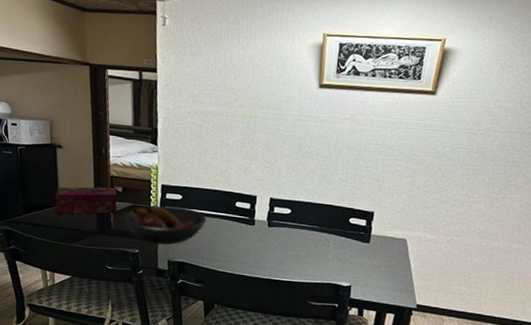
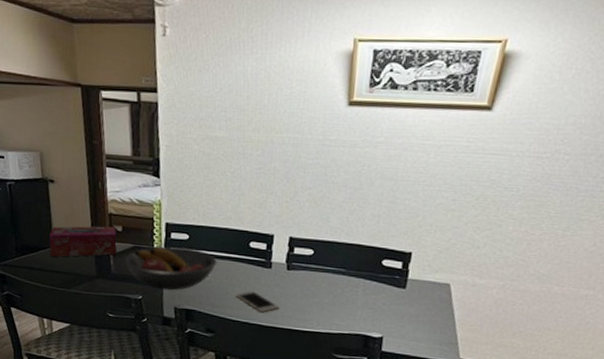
cell phone: none [223,245,262,265] -> present [235,291,280,313]

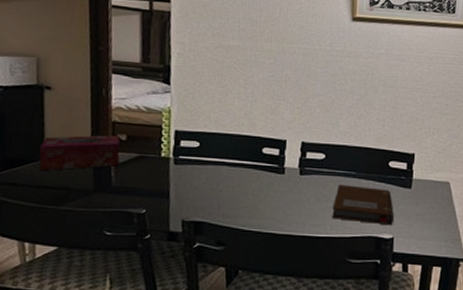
fruit bowl: present [125,246,217,291] -> none [127,154,229,202]
cell phone: present [235,291,280,313] -> none [248,198,293,221]
notebook: none [319,281,385,324] -> present [332,184,394,224]

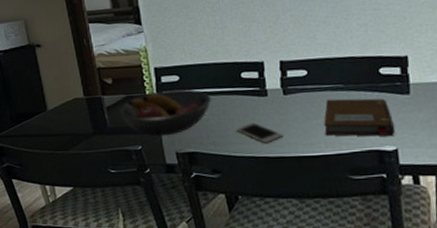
tissue box: present [39,134,120,171] -> none [42,79,110,121]
fruit bowl: none [127,154,229,202] -> present [119,89,212,137]
cell phone: none [248,198,293,221] -> present [236,122,284,144]

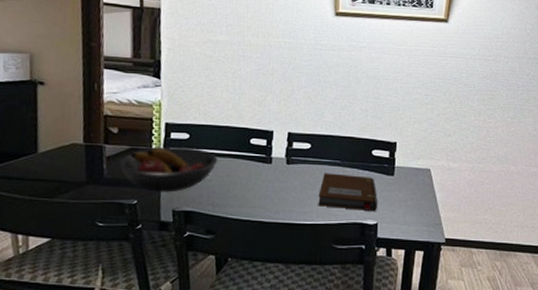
cell phone: present [236,122,284,144] -> none [237,187,281,209]

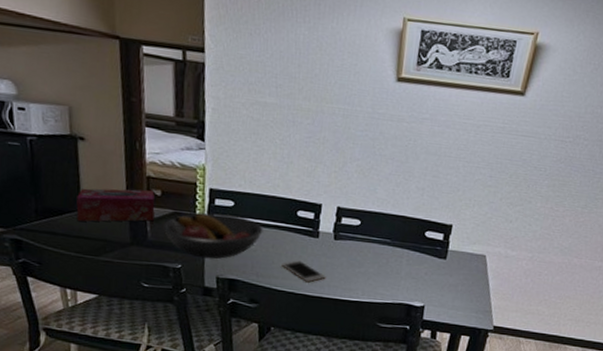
tissue box: none [32,128,112,164] -> present [76,188,155,222]
cell phone: none [237,187,281,209] -> present [281,260,326,283]
notebook: present [318,173,377,211] -> none [364,251,426,293]

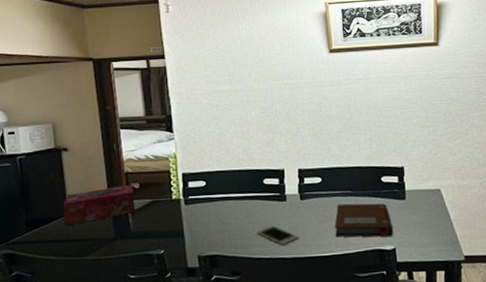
fruit bowl: present [163,212,263,260] -> none [144,194,235,240]
notebook: none [364,251,426,293] -> present [335,203,393,238]

